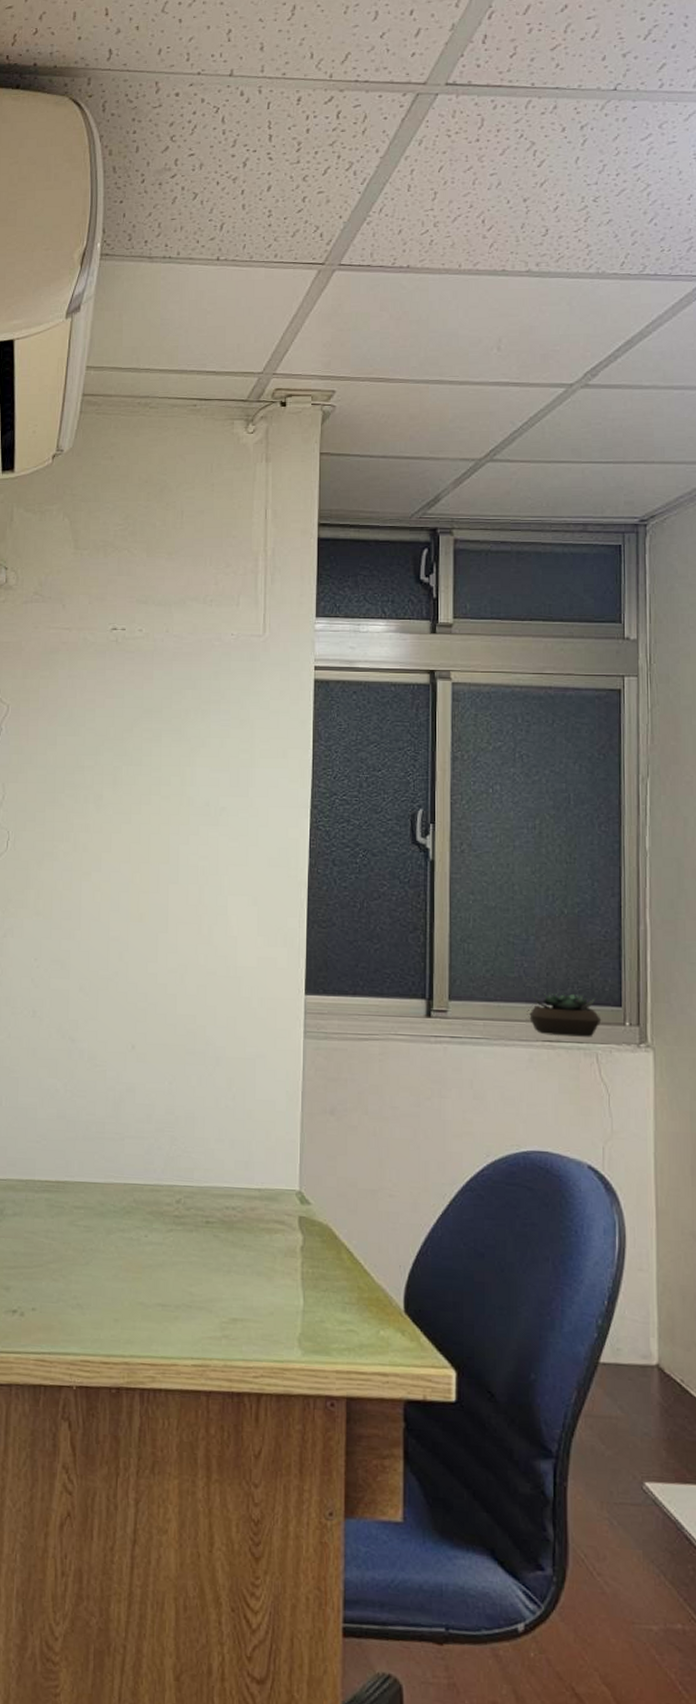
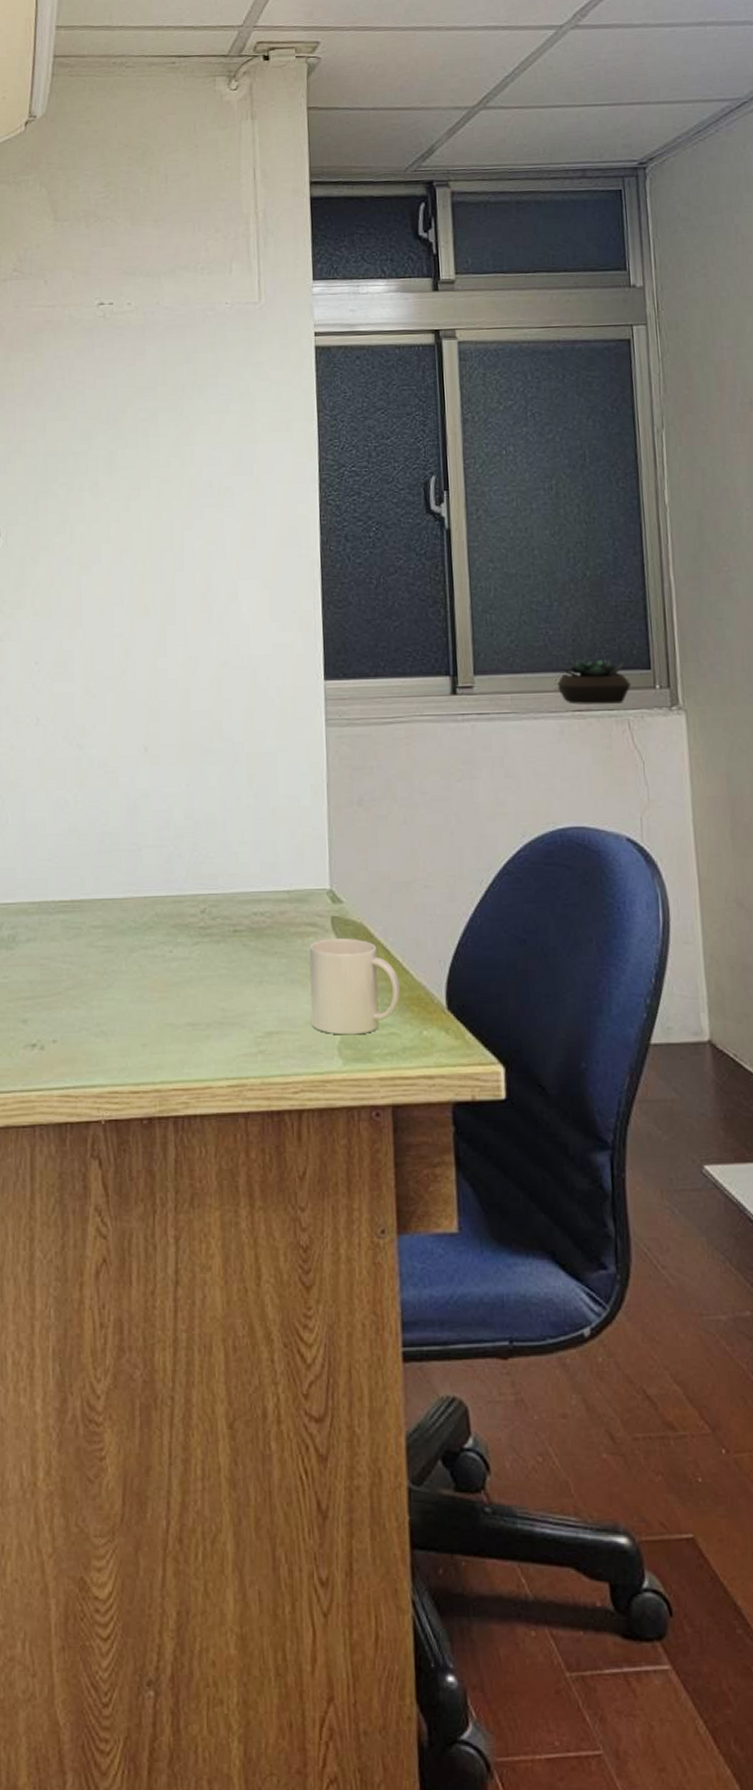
mug: none [274,1237,361,1329] -> present [309,938,401,1035]

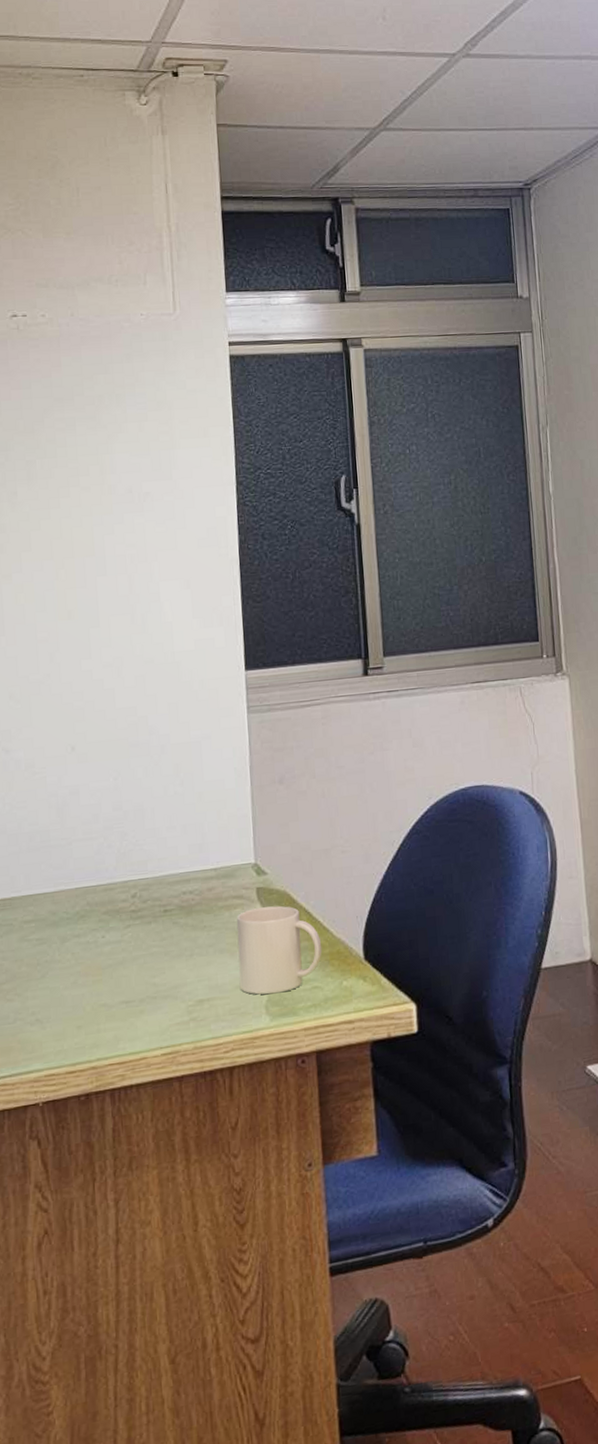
succulent plant: present [554,659,632,706] -> none [455,635,522,677]

